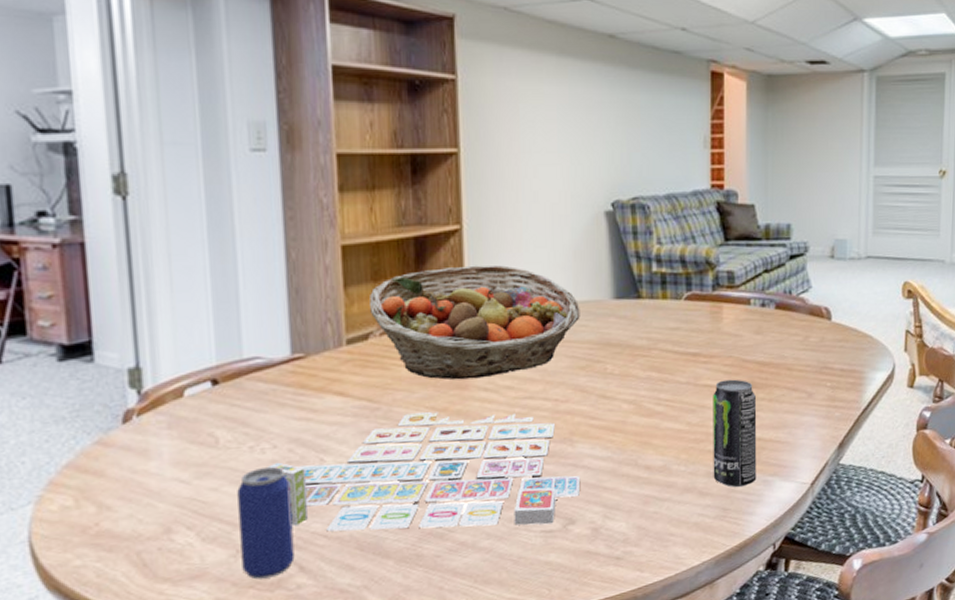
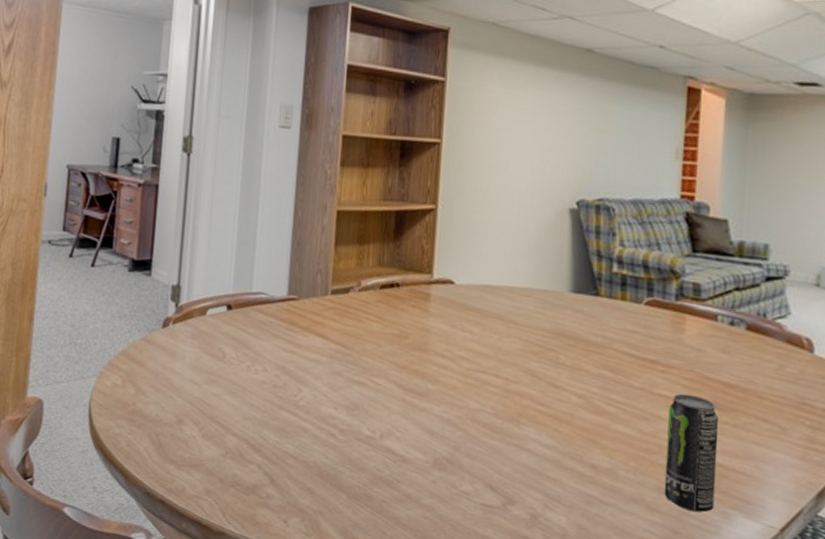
beverage can: present [237,467,295,580] -> none [228,385,273,483]
board game: present [267,412,581,532] -> none [257,364,524,499]
fruit basket: present [370,265,580,380] -> none [353,240,538,345]

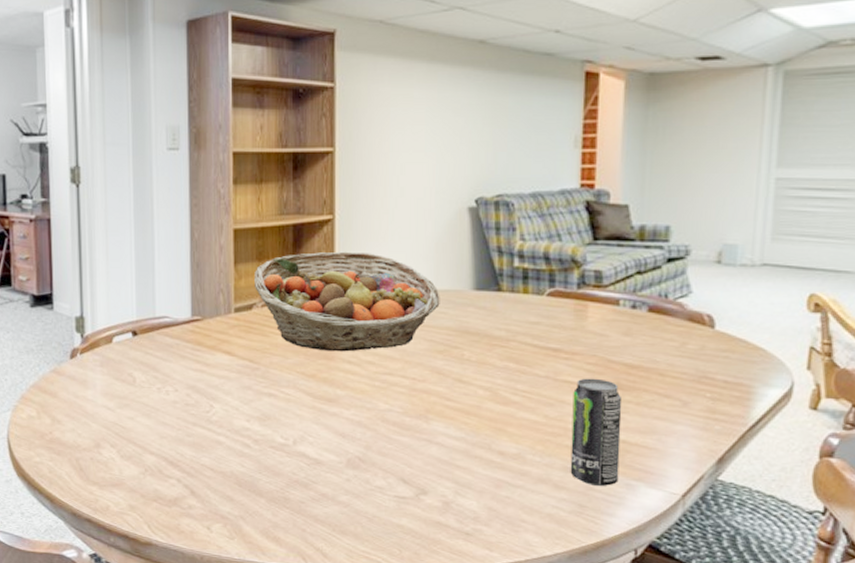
fruit basket: none [353,240,538,345] -> present [255,251,440,352]

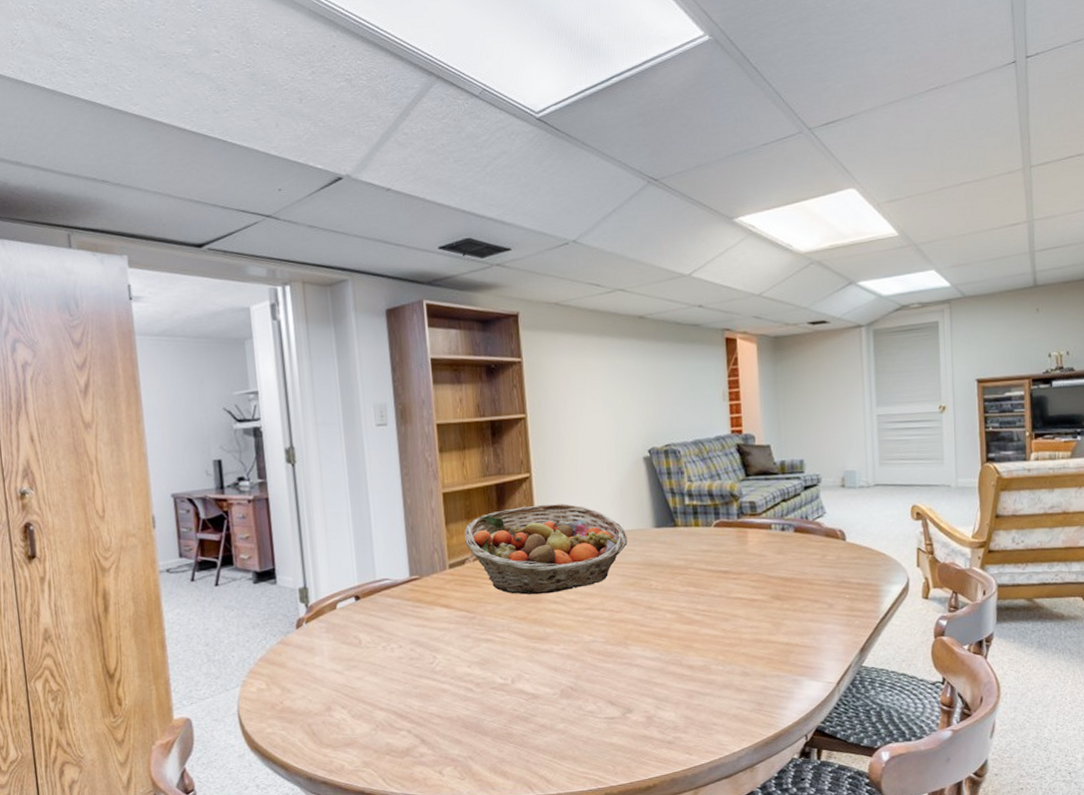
beverage can: present [570,378,622,487] -> none [743,592,787,686]

